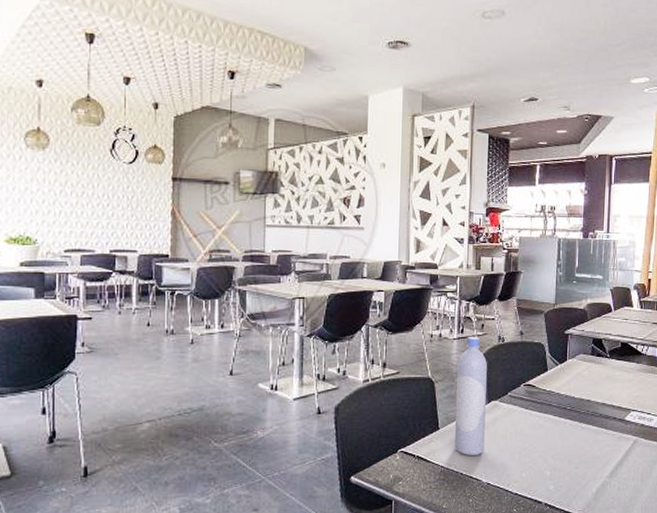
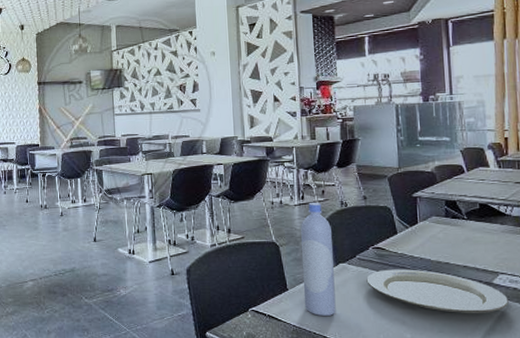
plate: none [515,406,636,449] -> present [366,269,509,313]

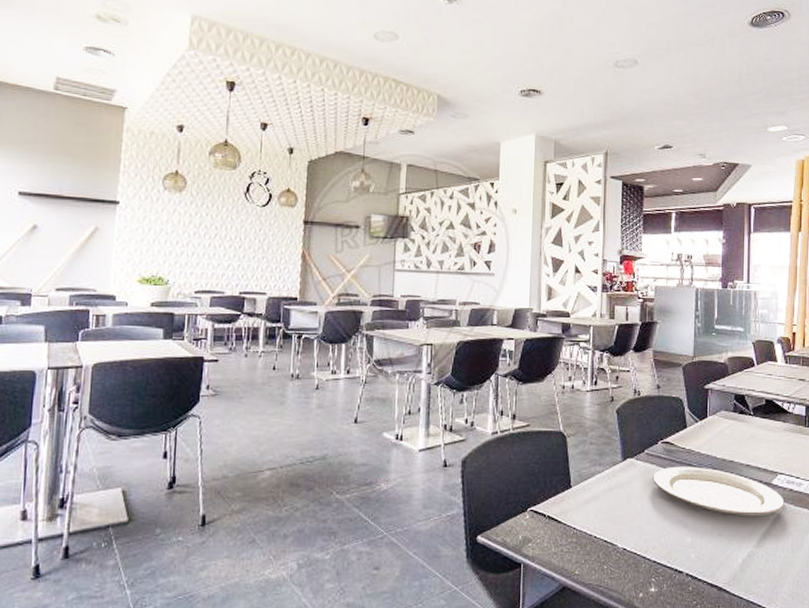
bottle: present [301,202,336,317] -> none [587,388,623,518]

